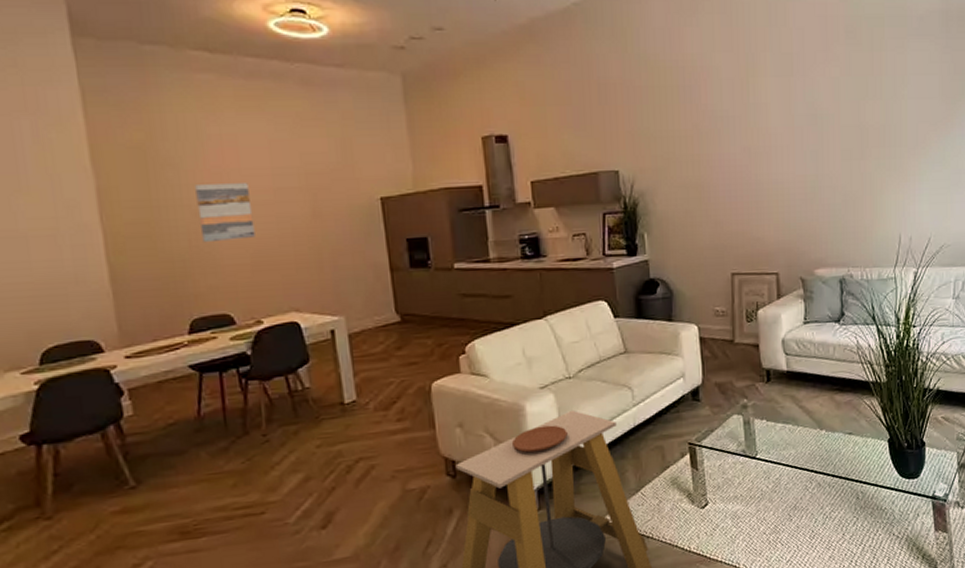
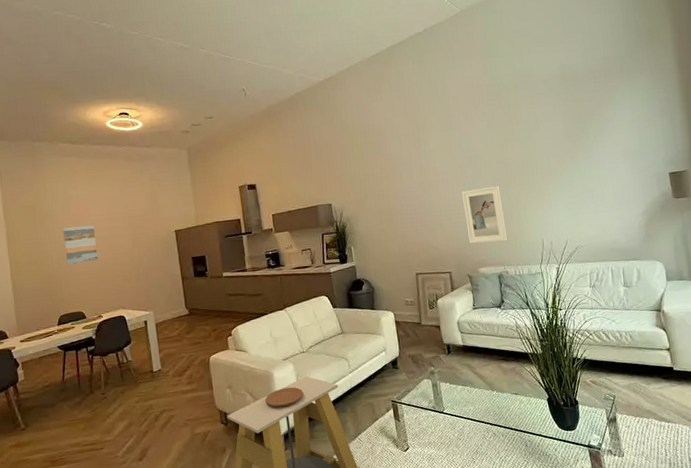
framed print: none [800,158,856,236] -> present [461,185,508,243]

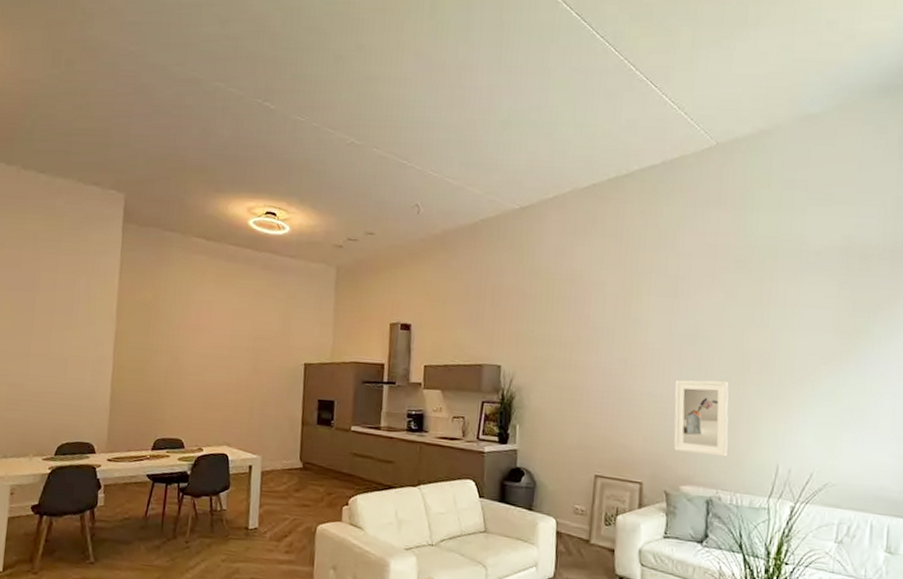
wall art: present [63,225,98,265] -> none [175,337,213,383]

